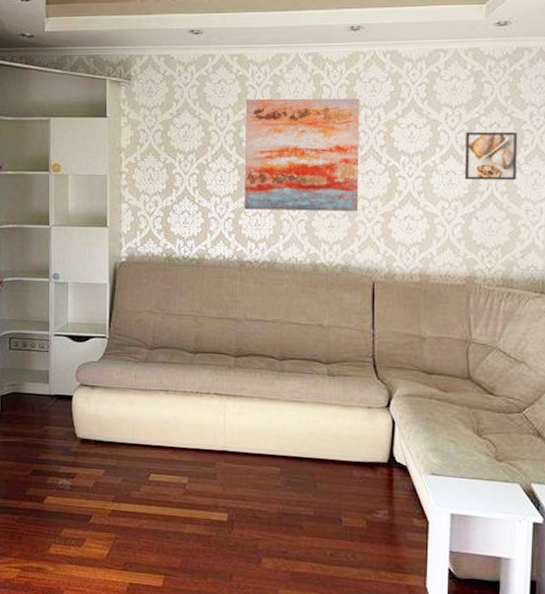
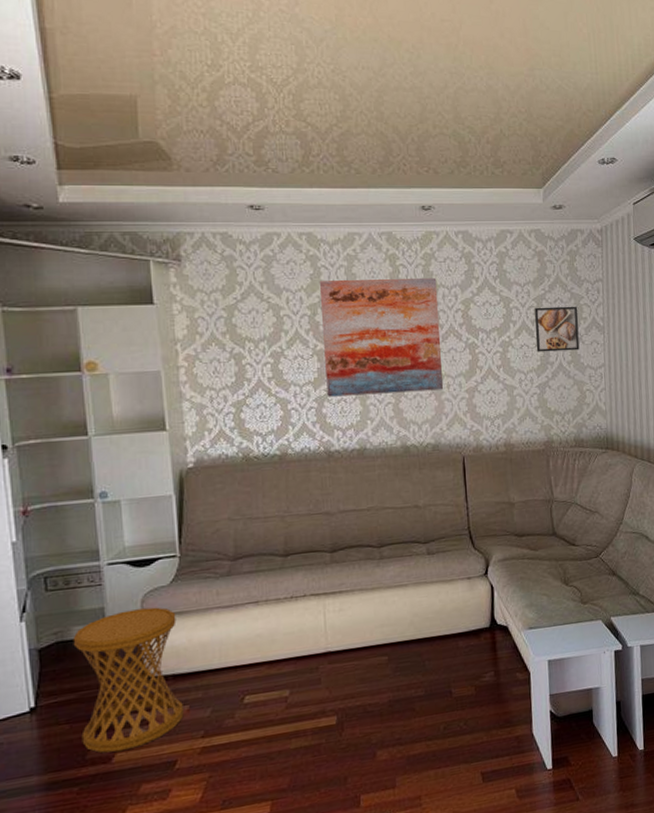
side table: none [24,377,102,496] -> present [72,607,184,754]

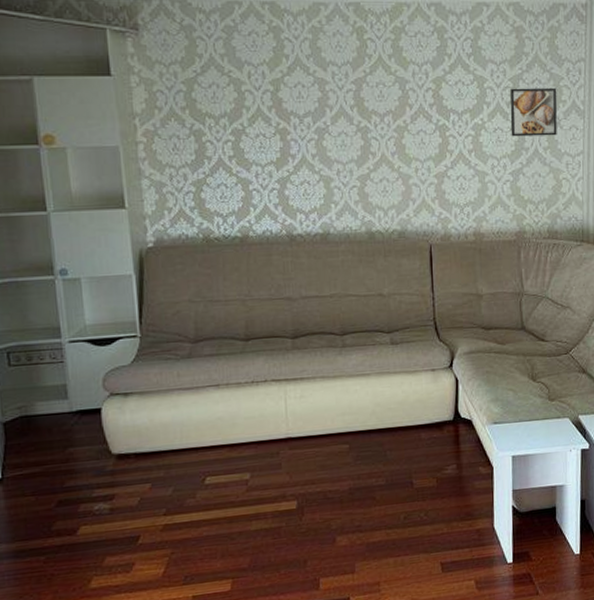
side table: present [72,607,184,754] -> none [36,386,146,526]
wall art: present [319,277,443,397] -> none [282,53,411,179]

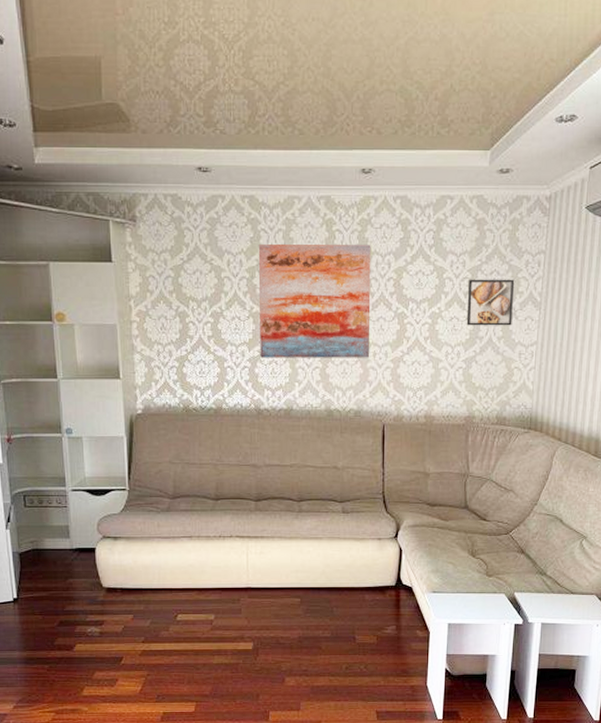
wall art: none [282,53,411,179] -> present [258,243,371,358]

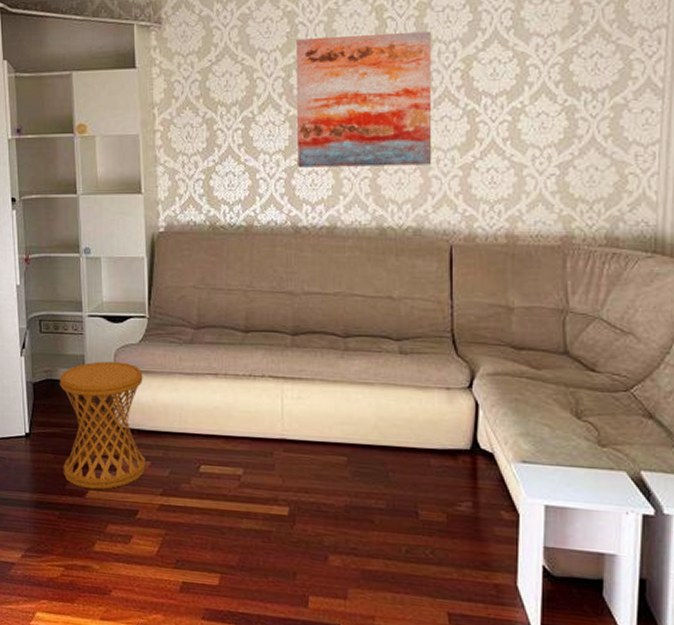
side table: none [45,531,129,643] -> present [59,361,146,490]
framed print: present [466,279,515,326] -> none [559,62,625,123]

